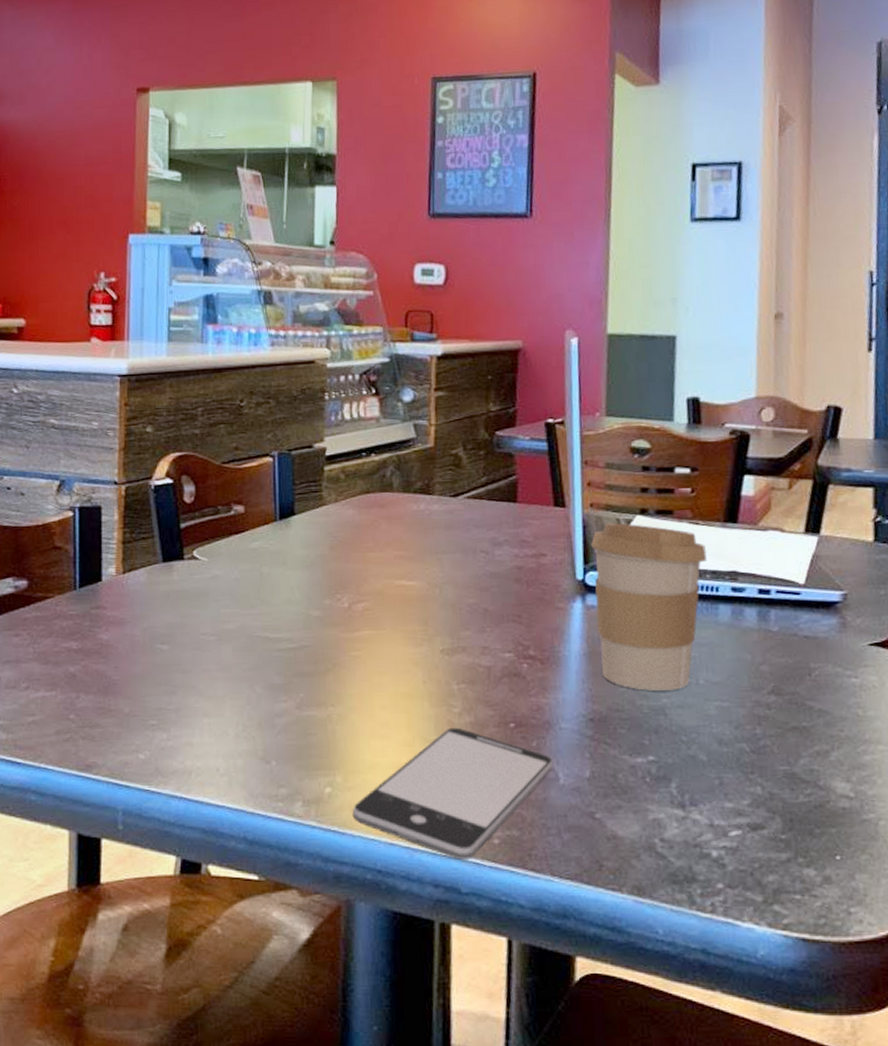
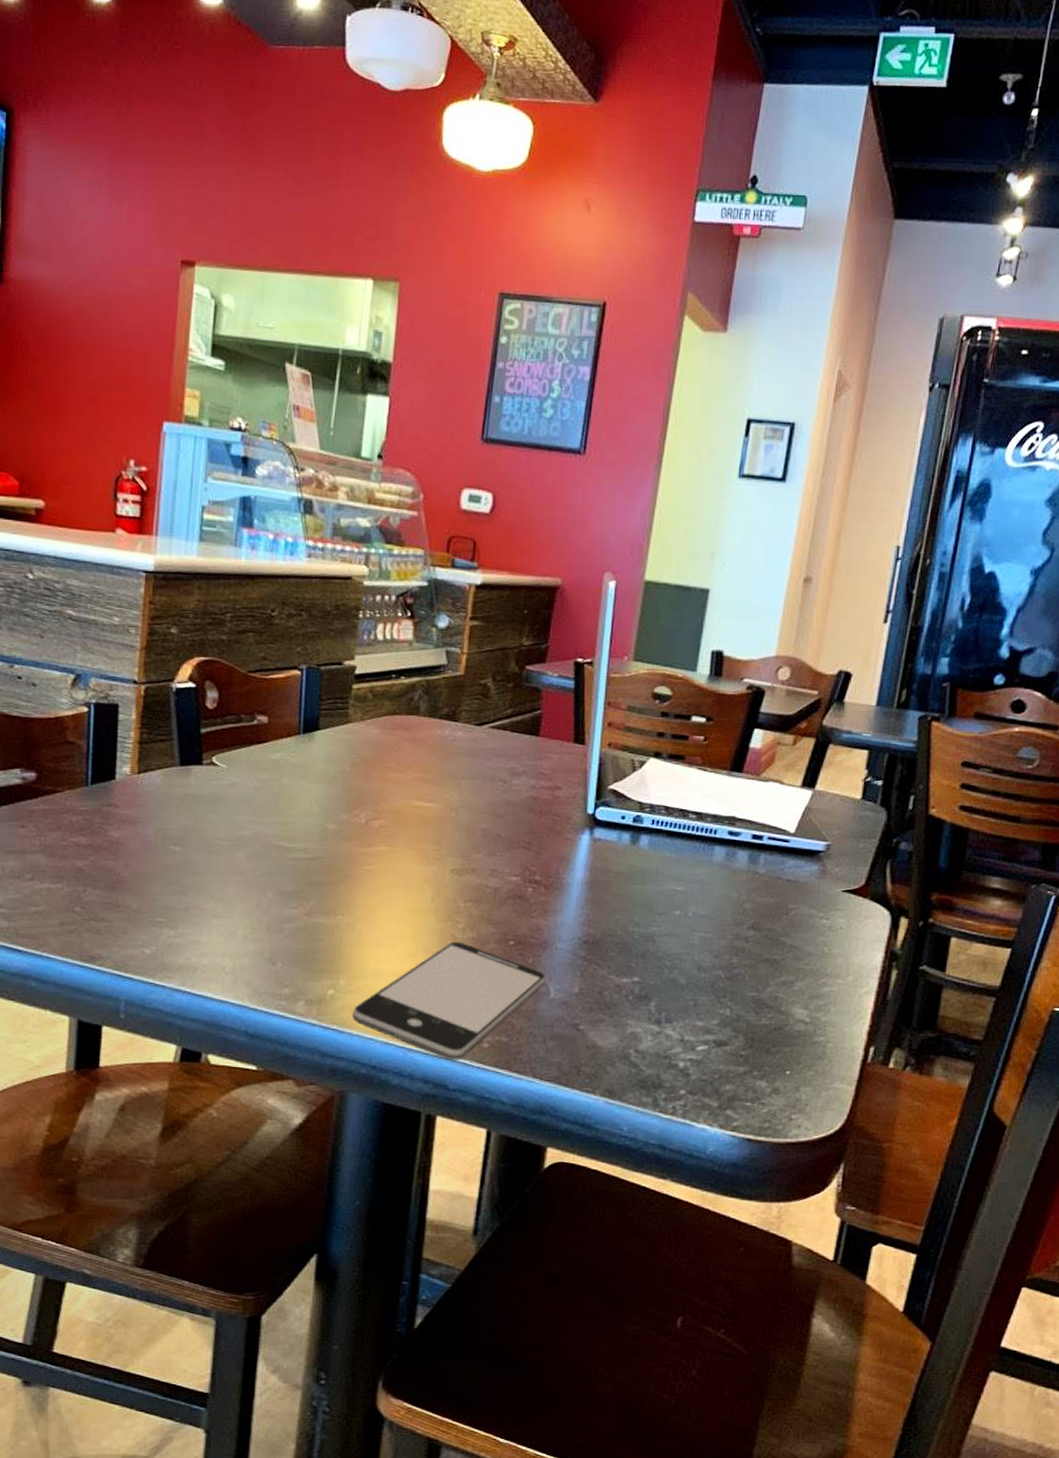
coffee cup: present [591,522,707,691] -> none [601,762,710,920]

